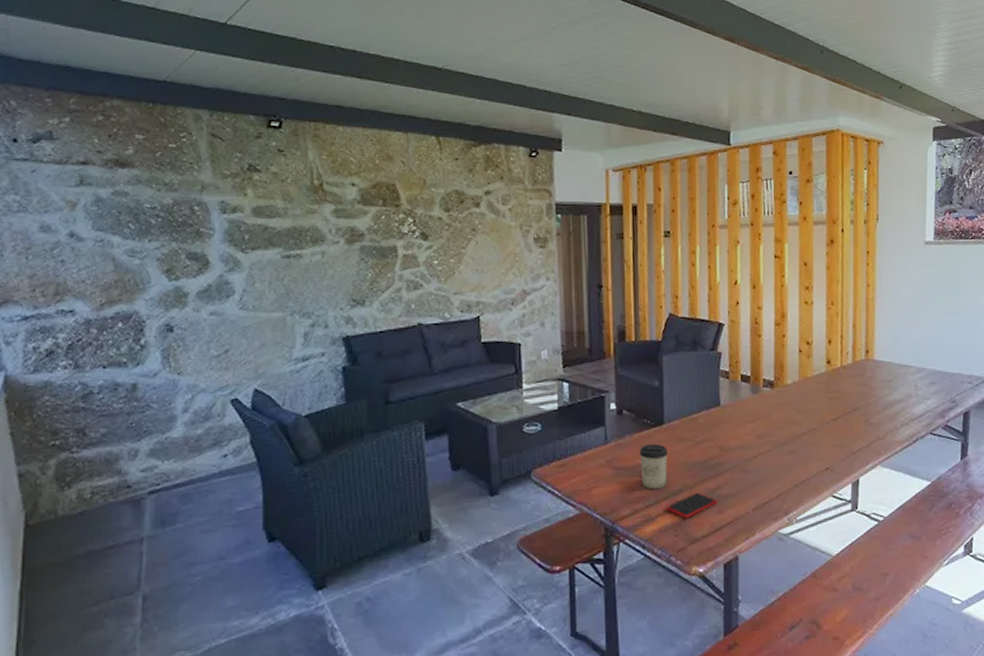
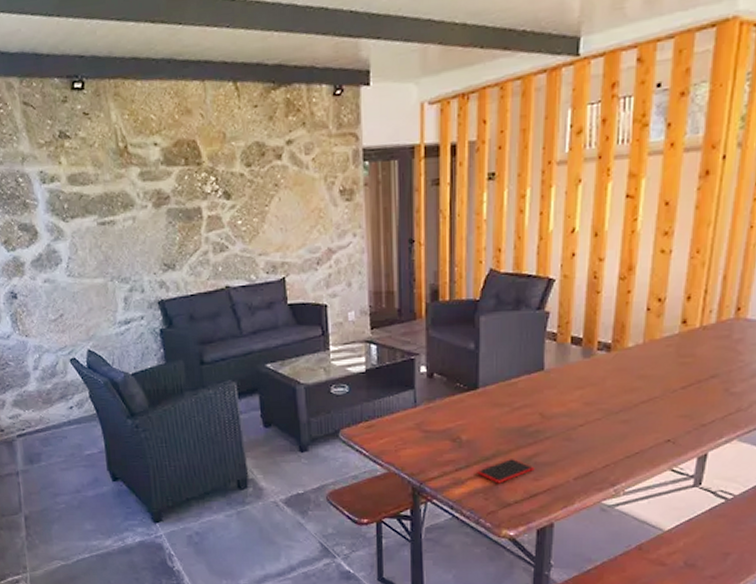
cup: present [639,444,668,490] -> none [450,408,481,454]

